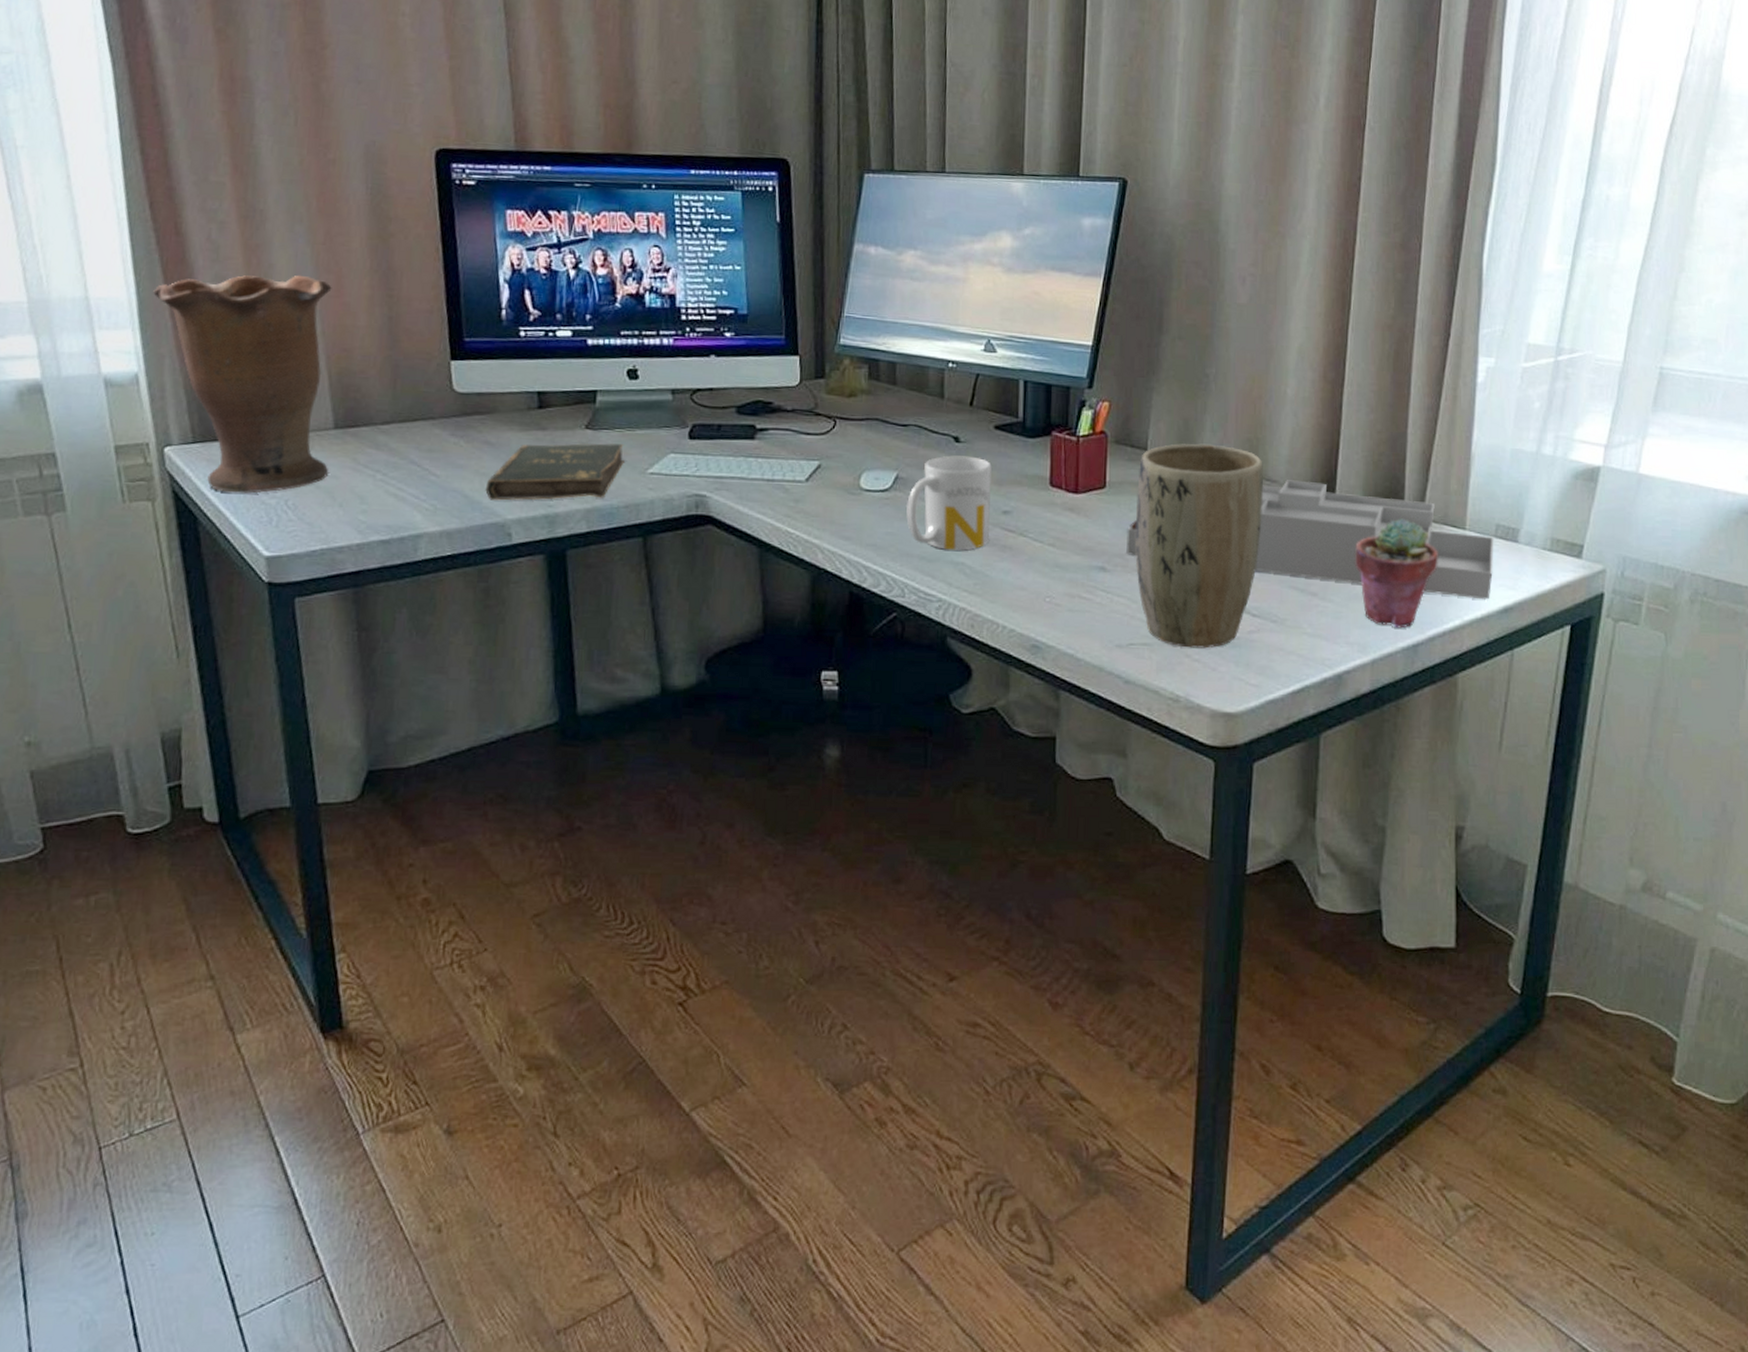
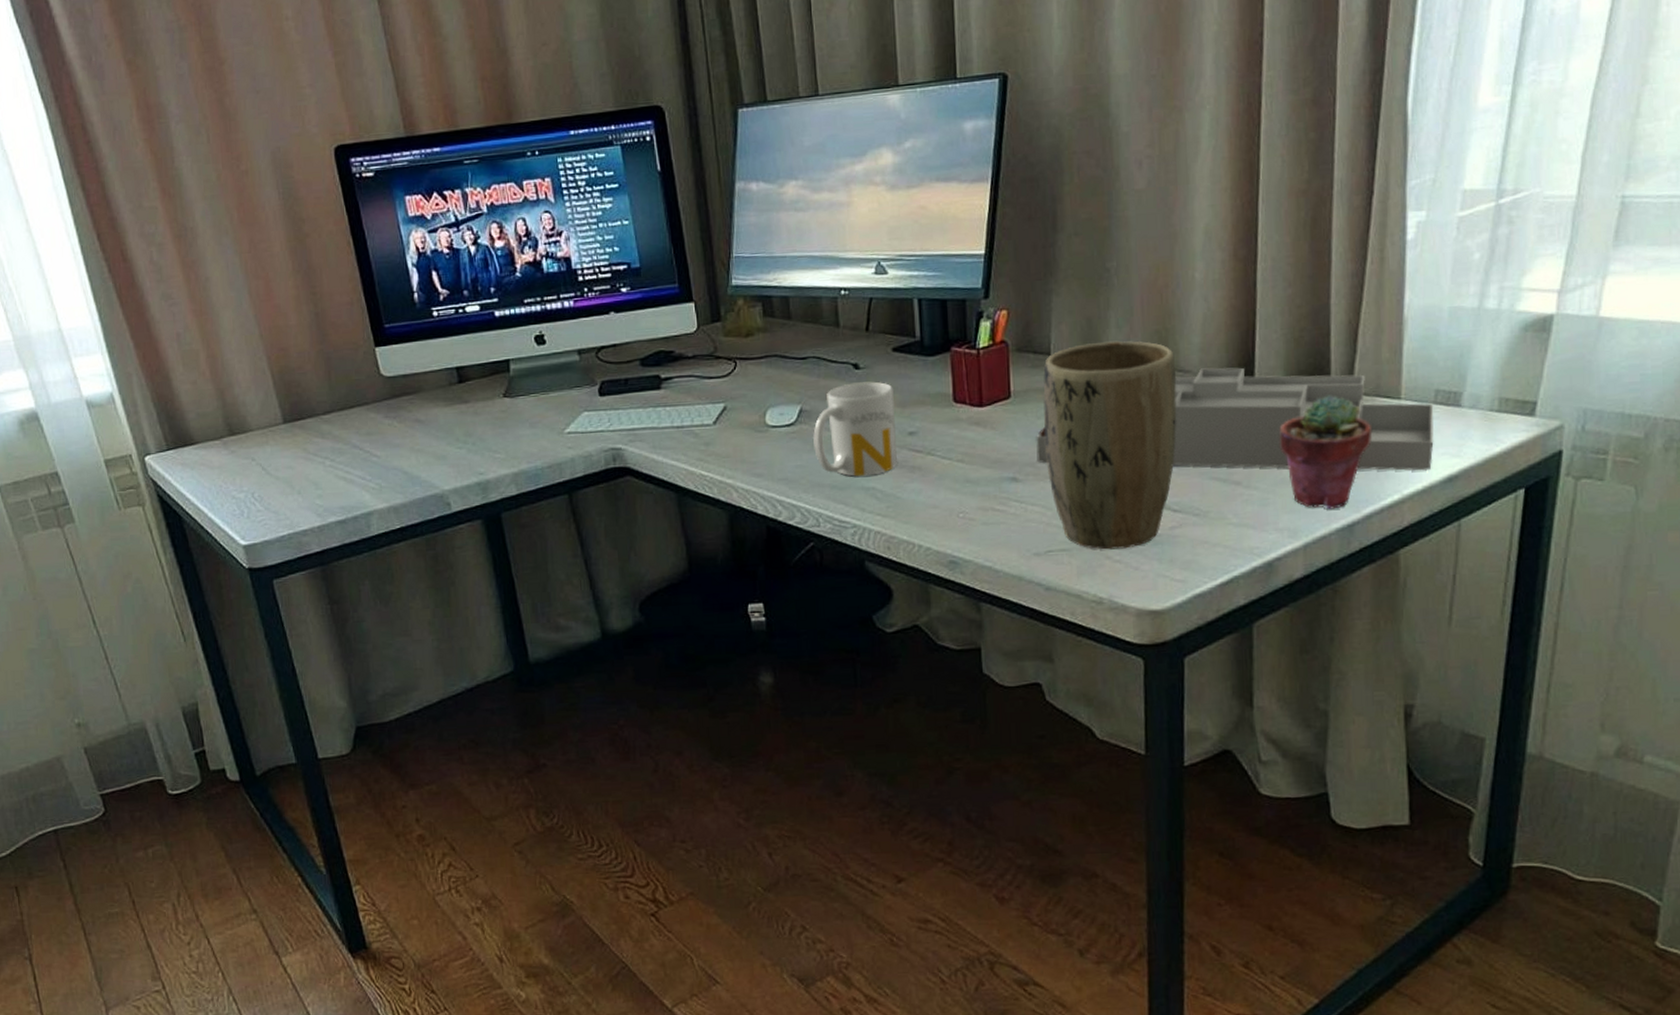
vase: present [153,274,332,494] -> none [113,284,285,492]
bible: present [485,443,625,501] -> none [422,408,543,474]

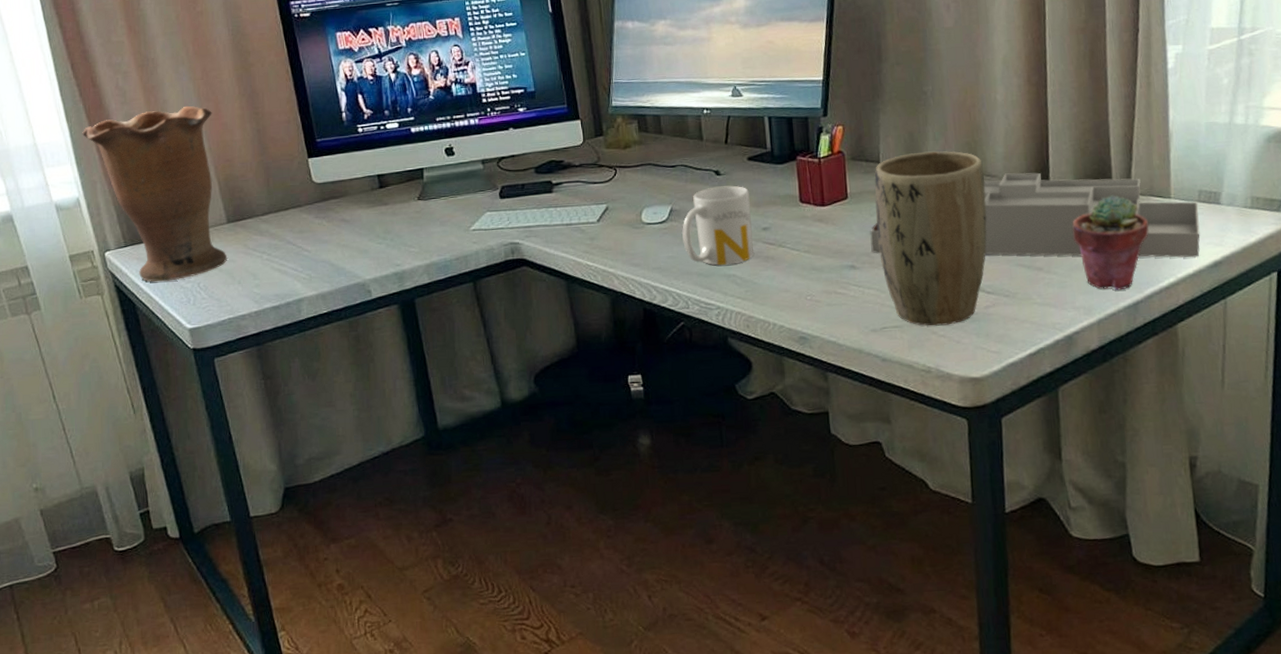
vase: none [113,284,285,492] -> present [82,105,228,282]

